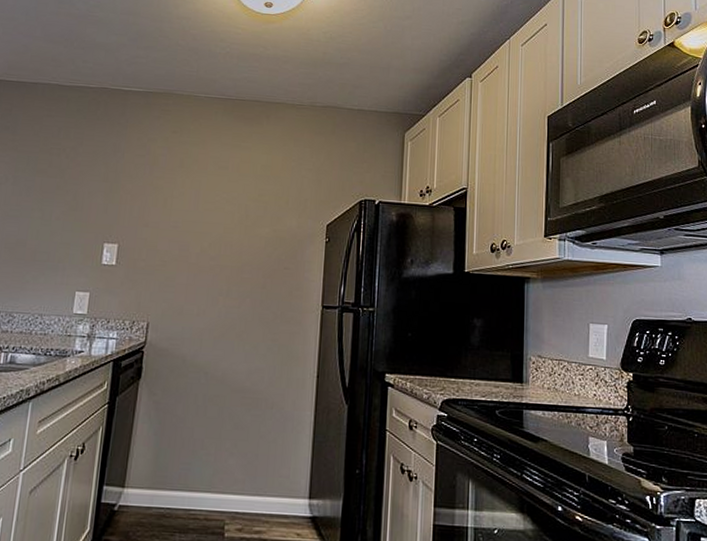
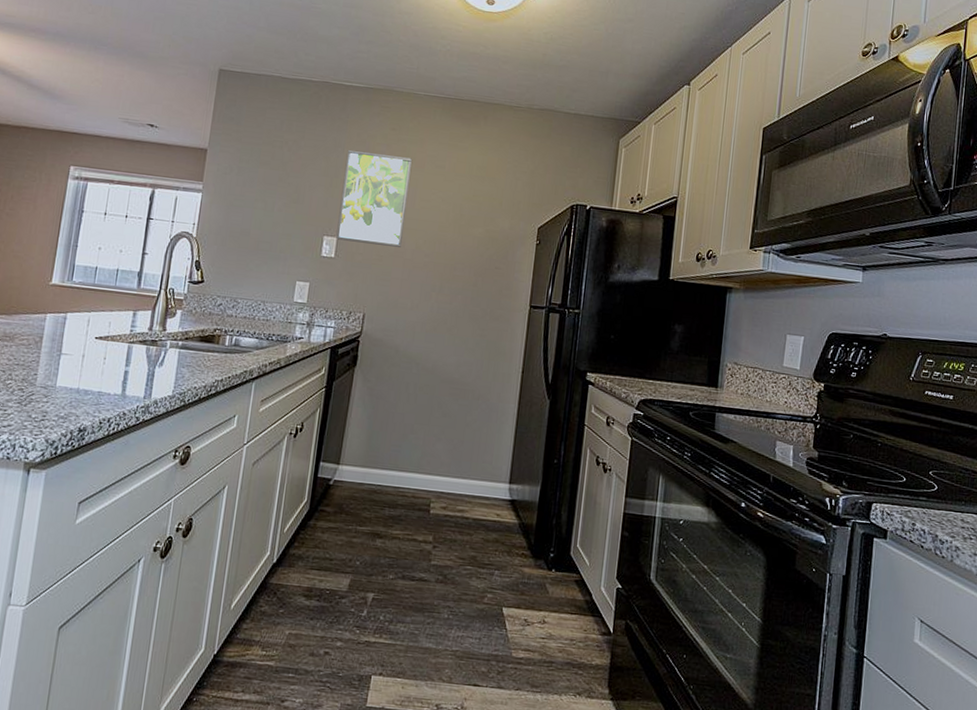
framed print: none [117,154,195,251] -> present [336,149,412,247]

